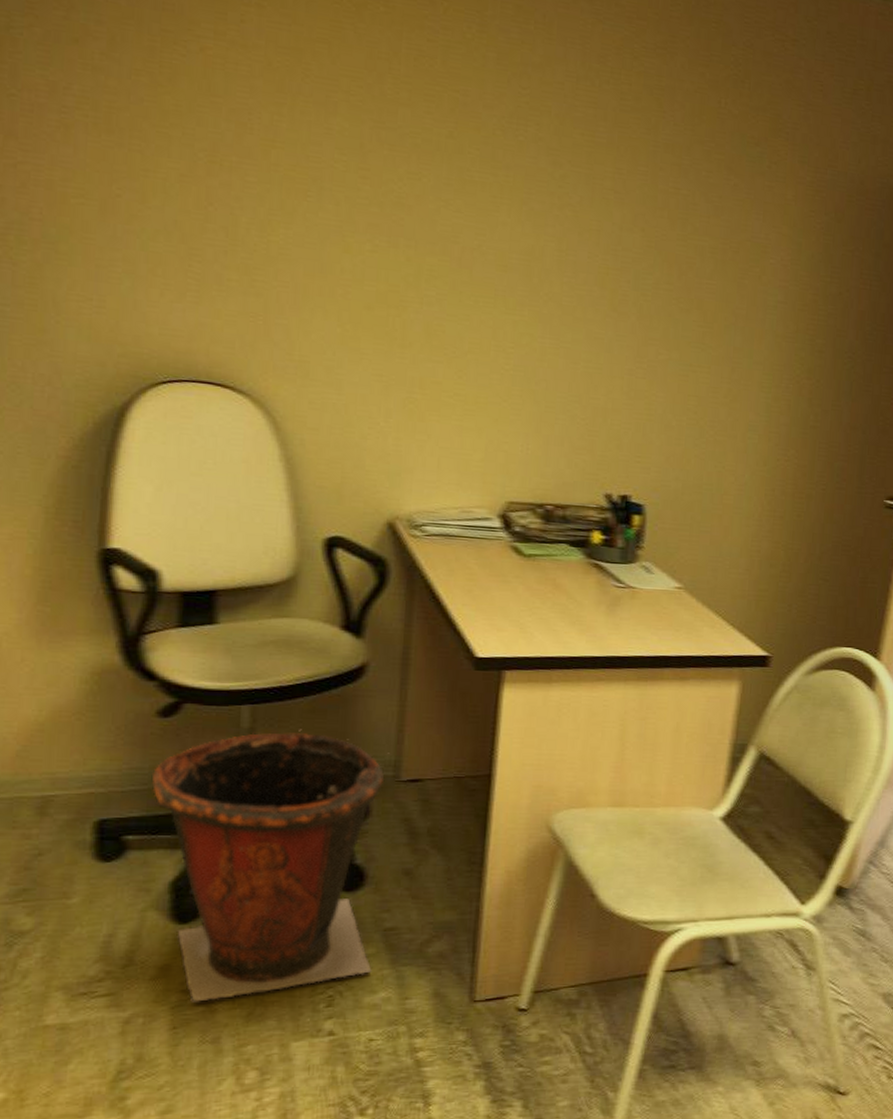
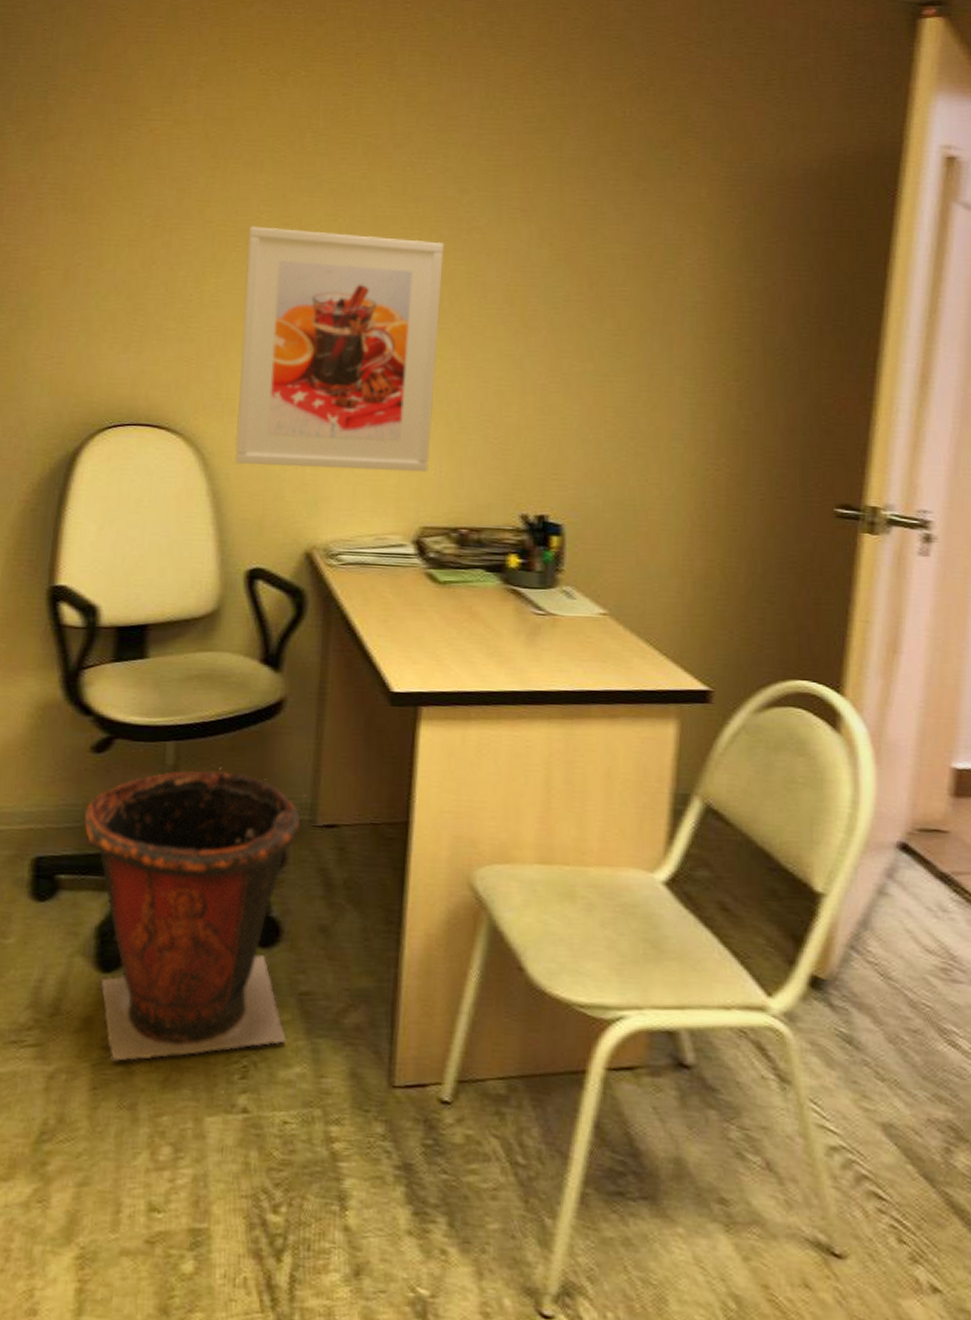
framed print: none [310,175,536,449] -> present [235,226,445,473]

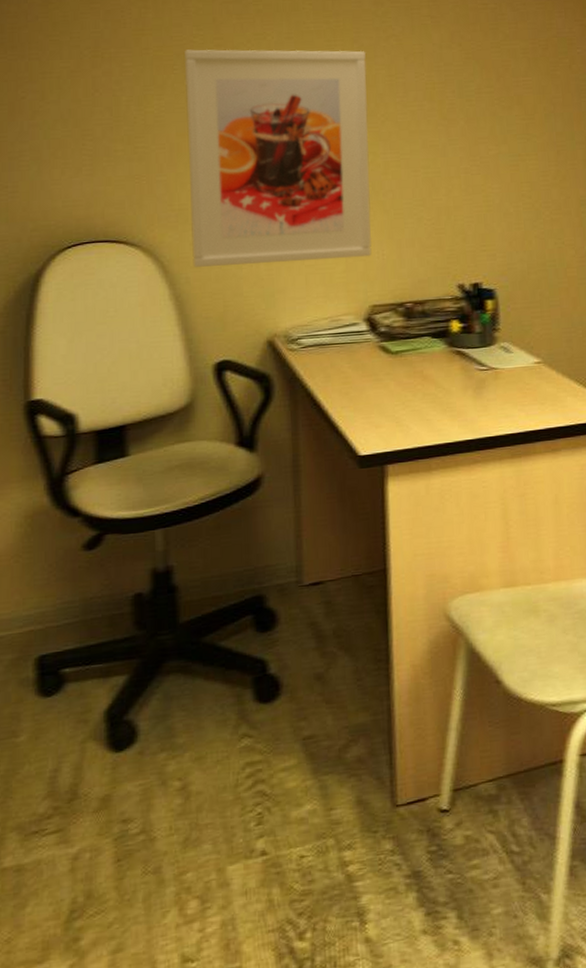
waste bin: present [84,767,306,1061] -> none [83,546,296,832]

